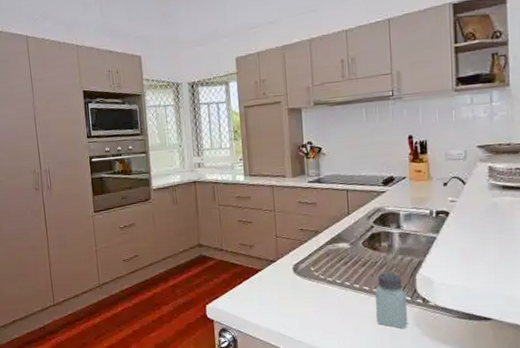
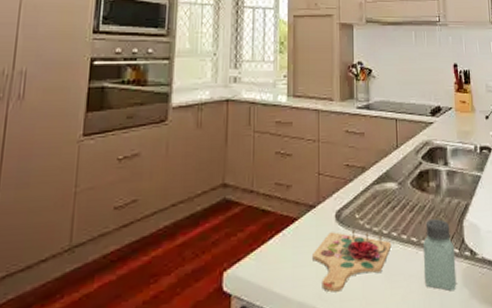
cutting board: none [275,279,345,323] -> present [313,230,392,293]

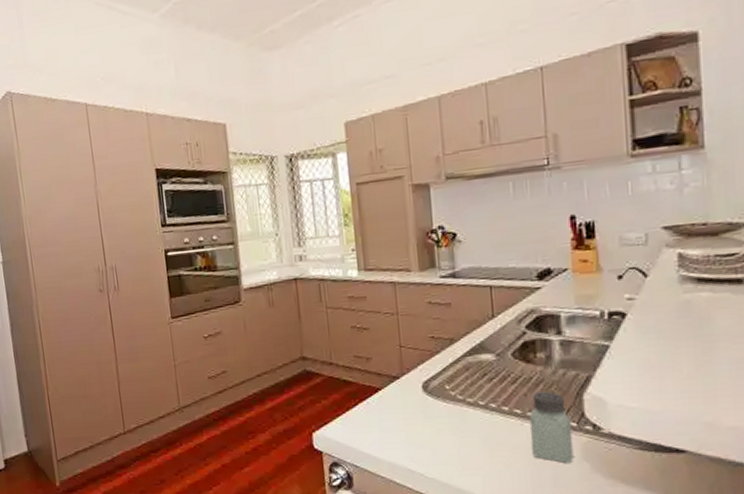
cutting board: present [313,230,392,293] -> none [400,400,490,456]

